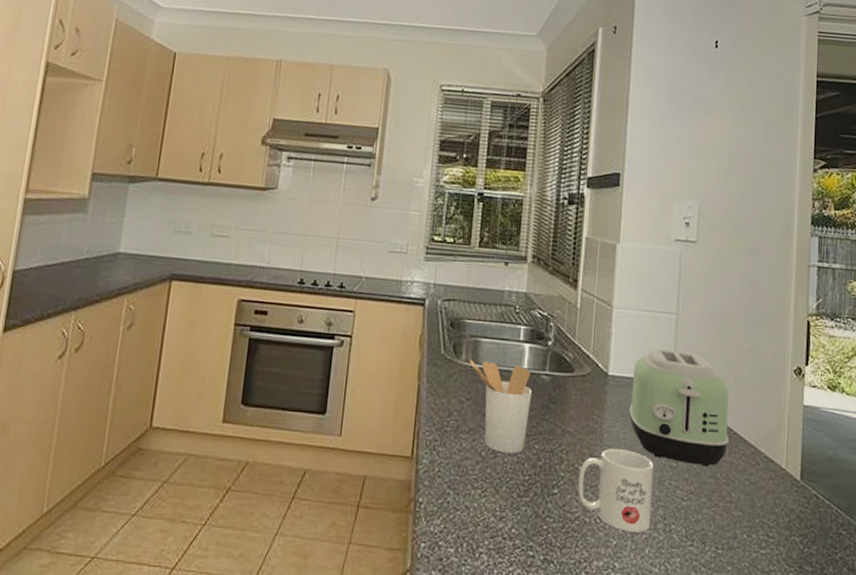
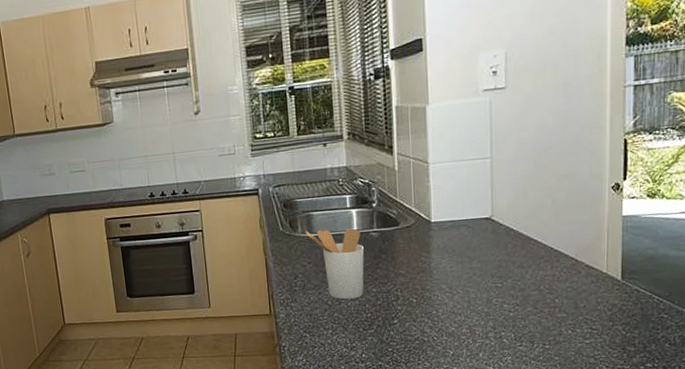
mug: present [578,448,654,533] -> none [414,280,483,343]
toaster: present [629,348,730,467] -> none [453,190,550,283]

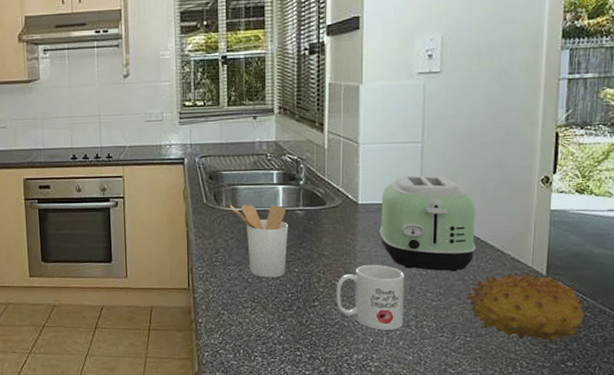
mug: none [414,280,483,343] -> present [336,264,405,330]
toaster: none [453,190,550,283] -> present [379,175,476,272]
fruit: none [544,279,663,345] -> present [467,272,586,342]

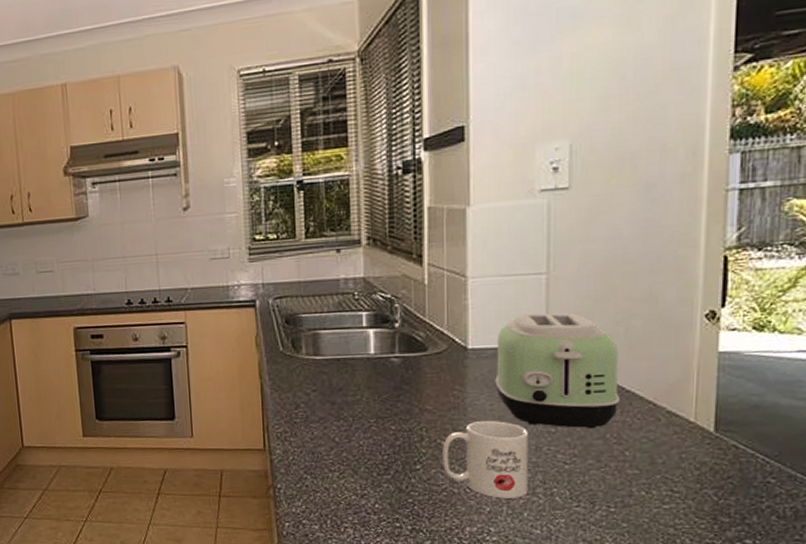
utensil holder: present [229,204,288,278] -> none [310,352,382,437]
fruit: present [467,272,586,342] -> none [609,429,770,514]

